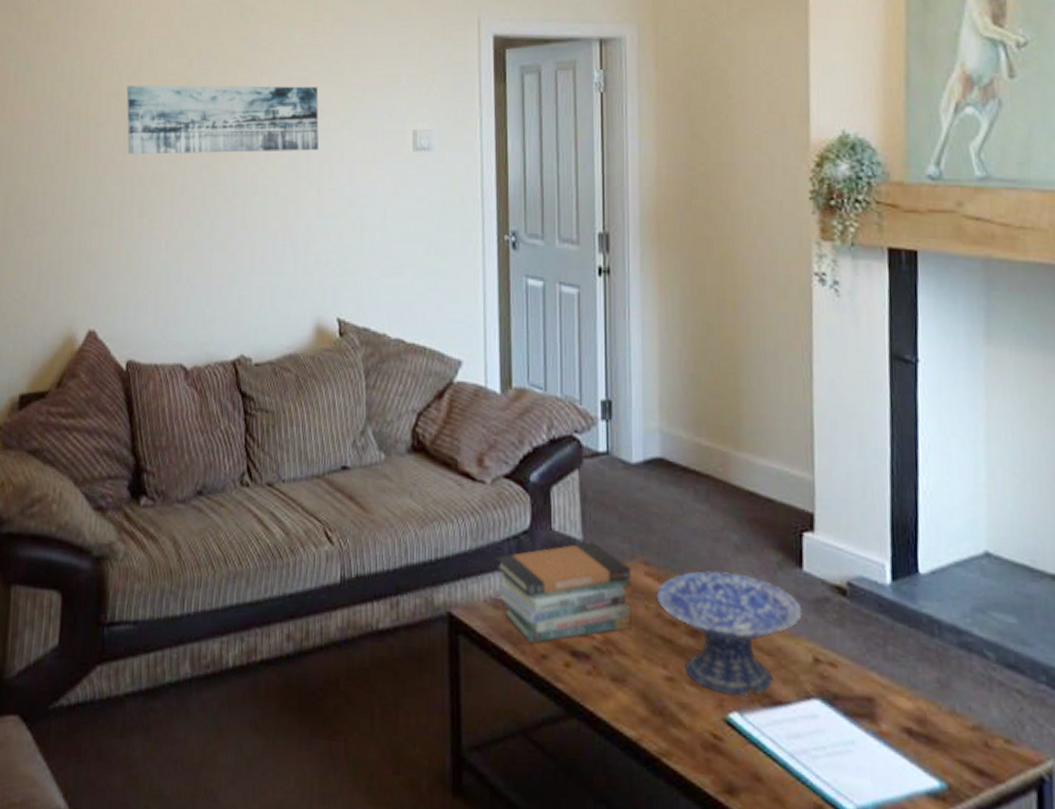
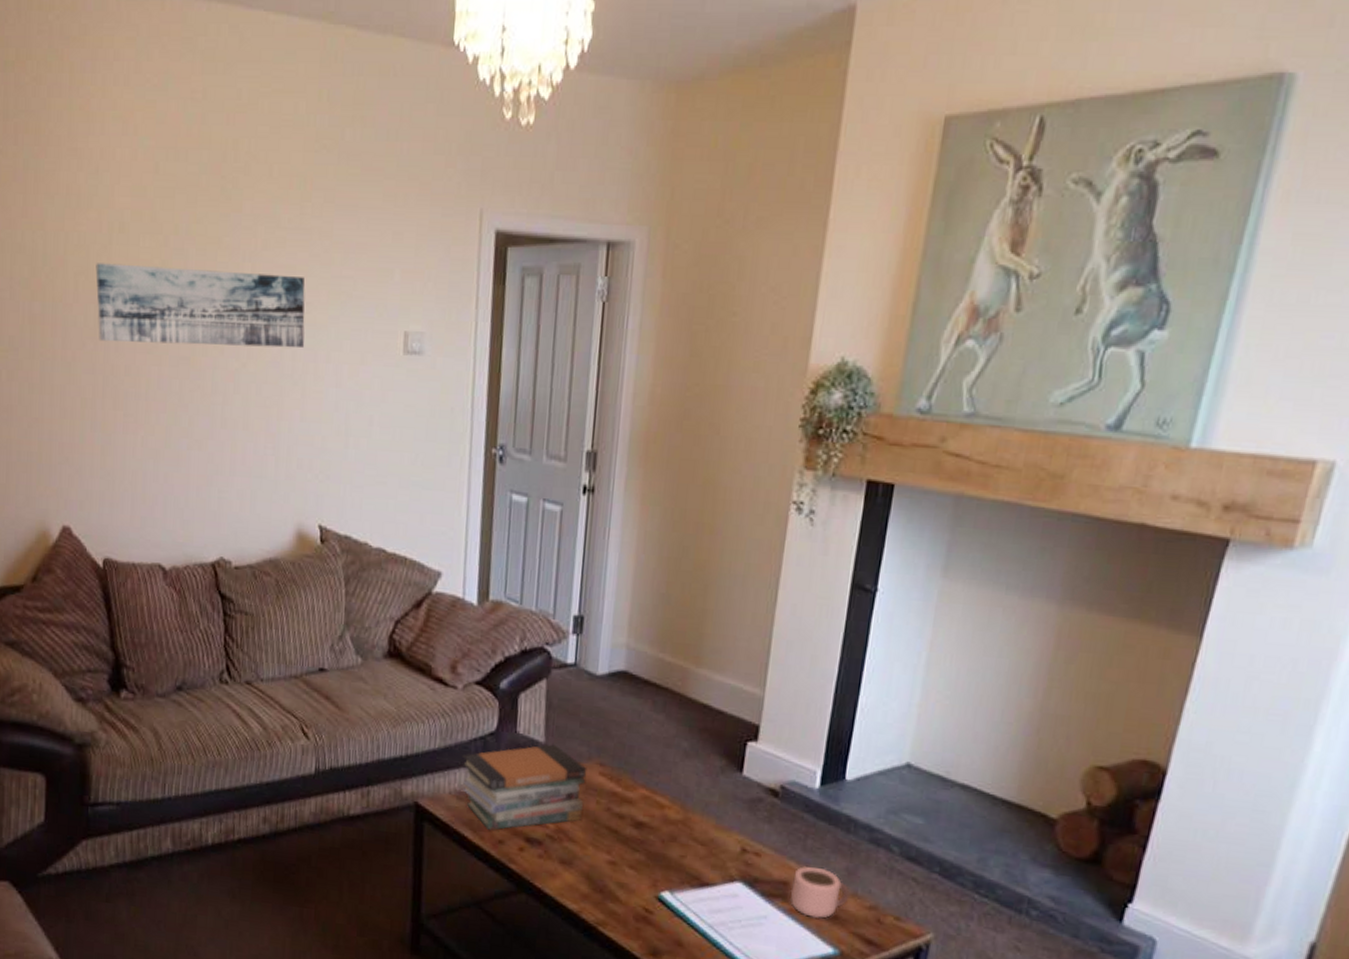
decorative bowl: present [656,571,803,696] -> none [607,772,738,878]
mug: none [877,678,947,744] -> present [790,866,850,919]

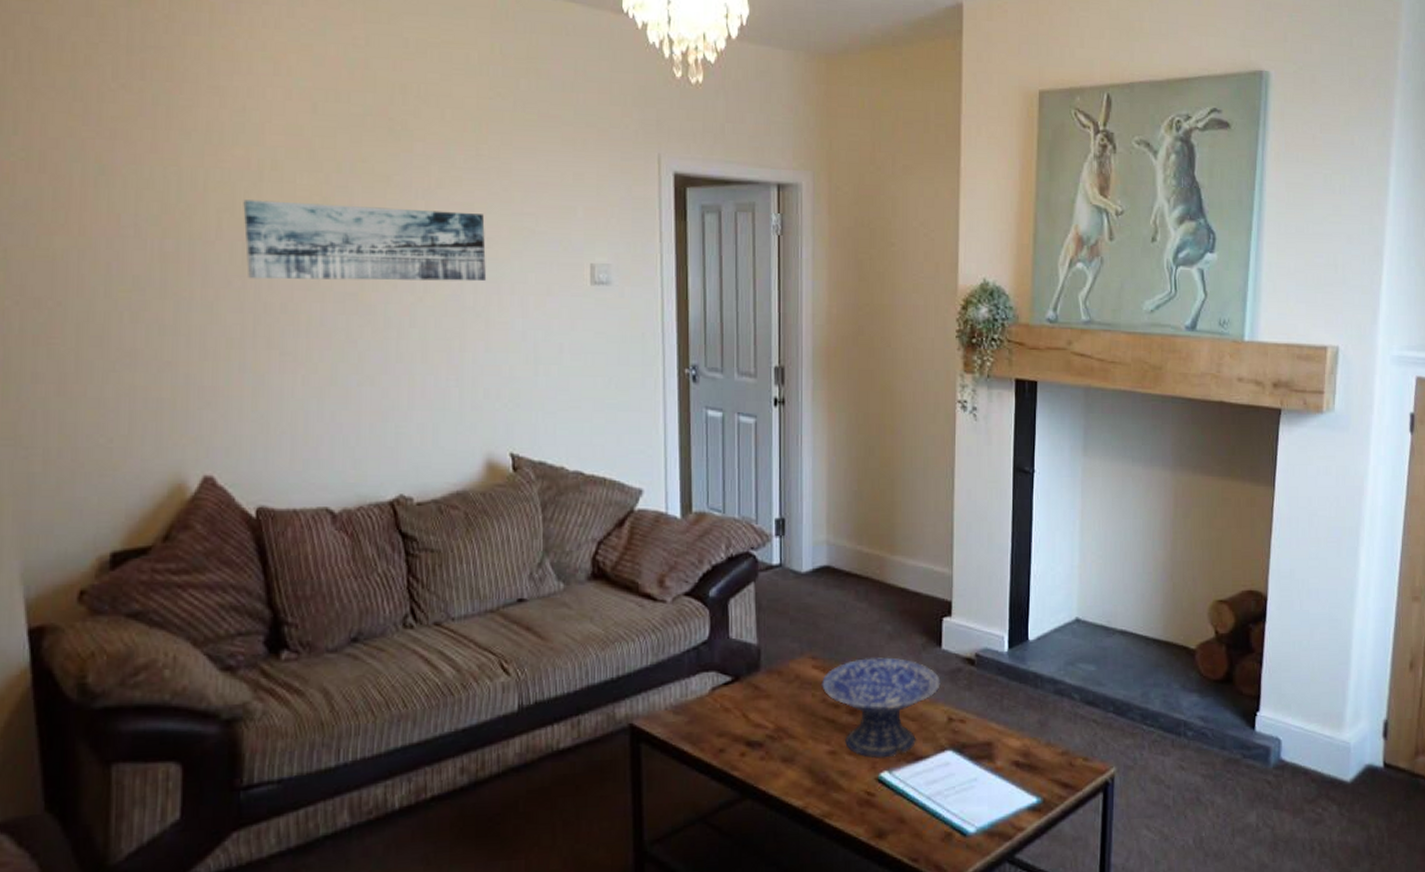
book stack: present [462,744,587,830] -> none [676,645,801,740]
decorative bowl: none [607,772,738,878] -> present [822,657,940,759]
mug: present [790,866,850,919] -> none [994,724,1044,773]

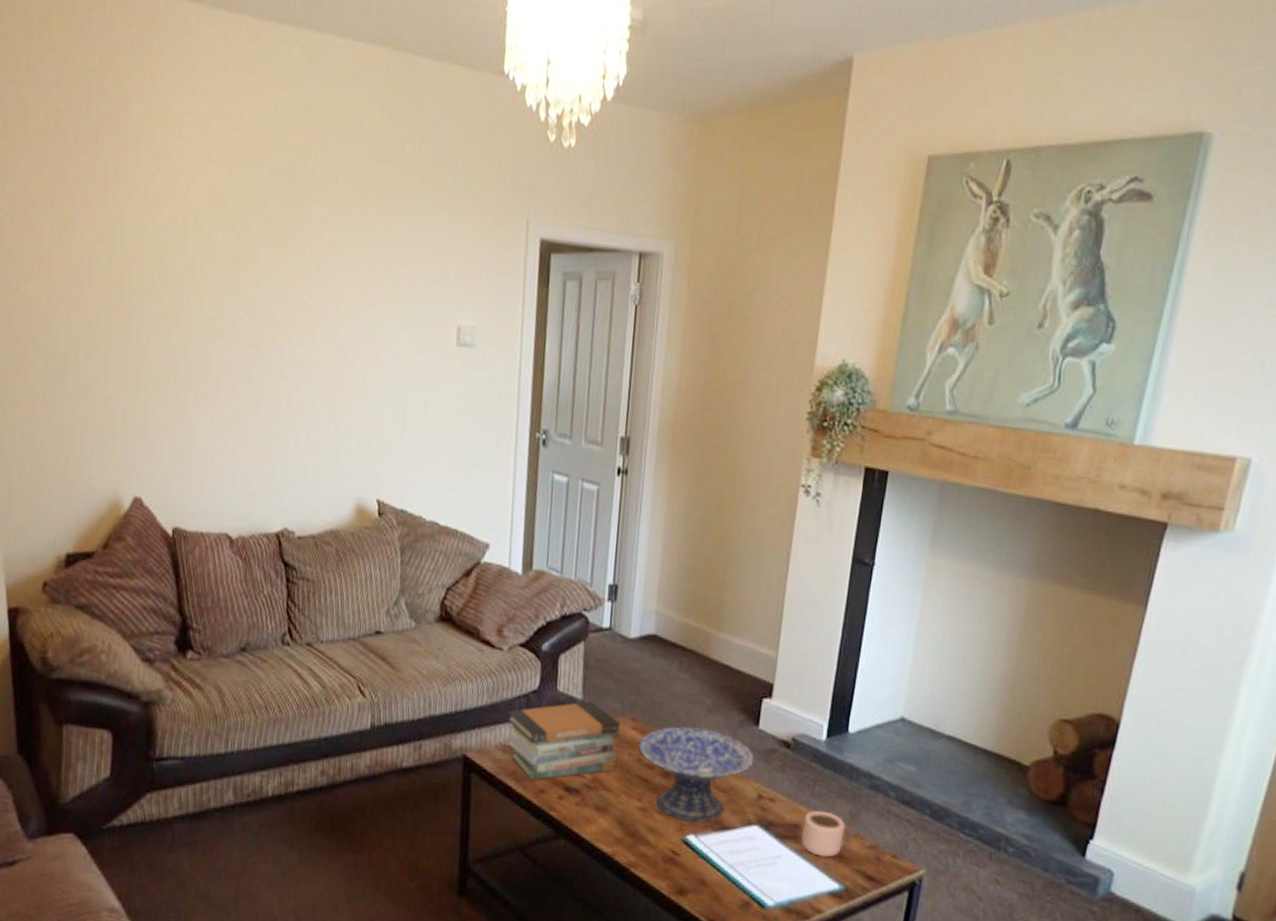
wall art: present [243,200,487,282] -> none [170,255,367,339]
book stack: none [676,645,801,740] -> present [507,701,621,781]
mug: none [994,724,1044,773] -> present [801,810,853,858]

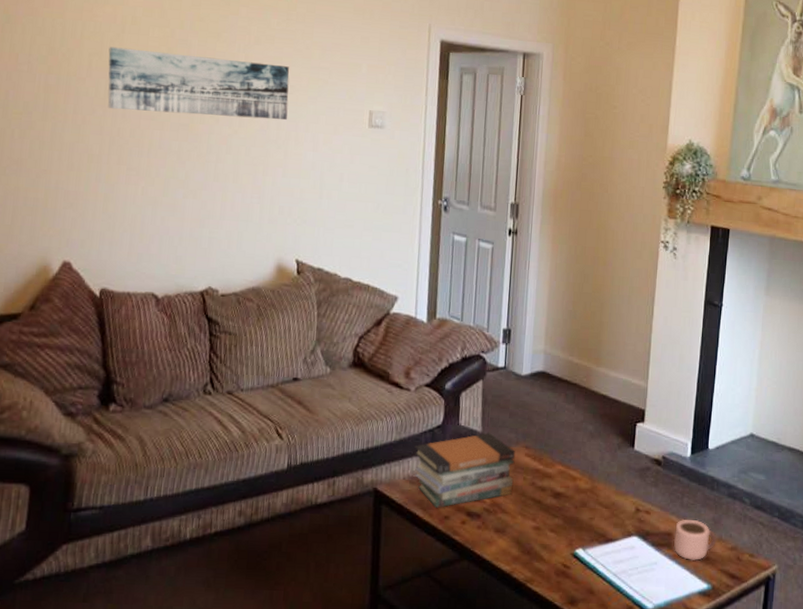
wall art: none [170,255,367,339] -> present [107,47,290,120]
decorative bowl: present [639,726,754,823] -> none [532,451,631,537]

